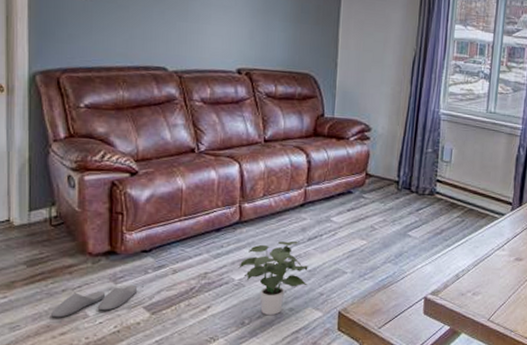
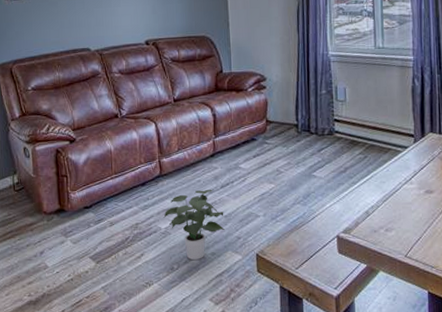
slippers: present [51,286,138,318] -> none [20,238,84,269]

